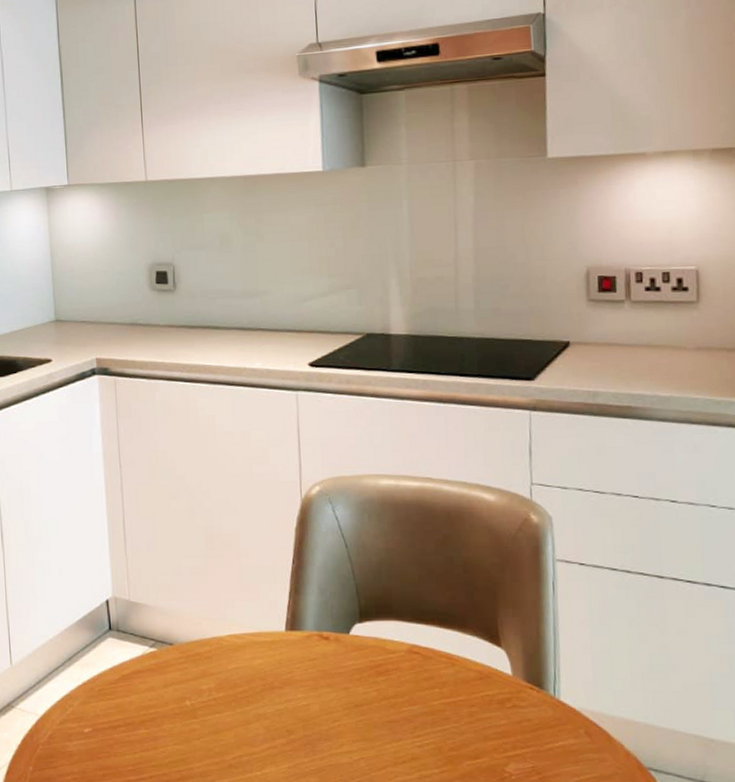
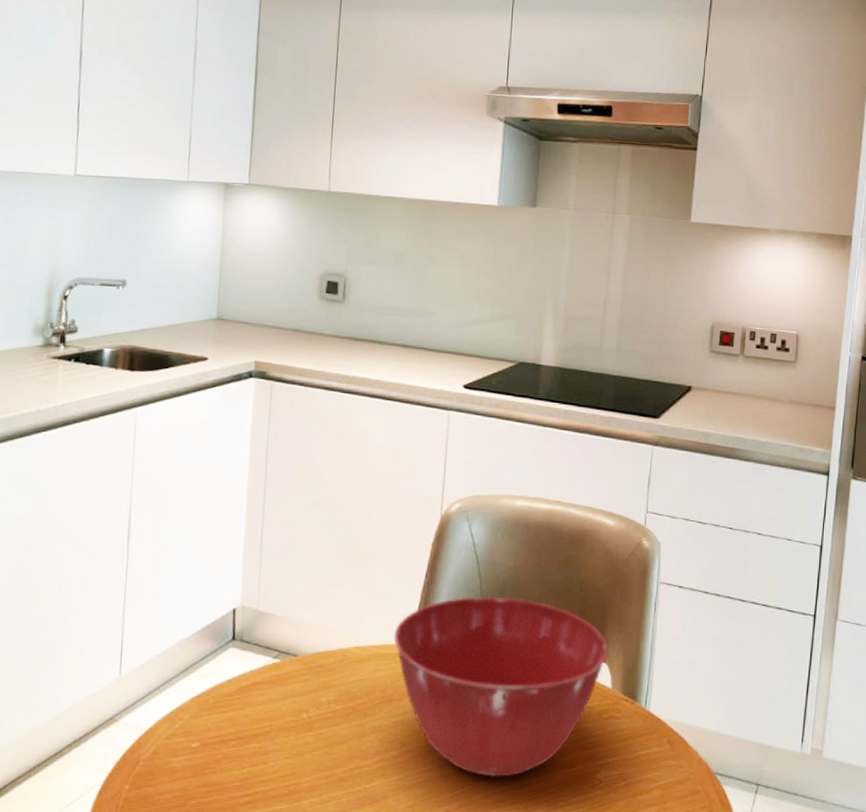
mixing bowl: none [267,580,505,768] -> present [393,596,610,777]

